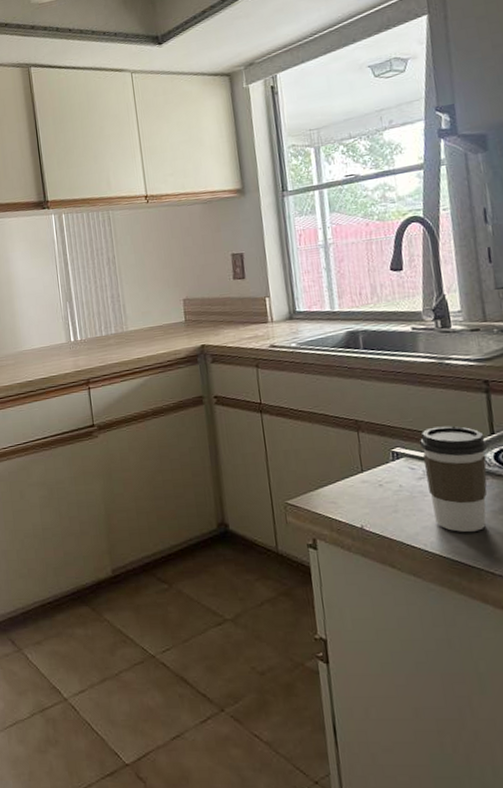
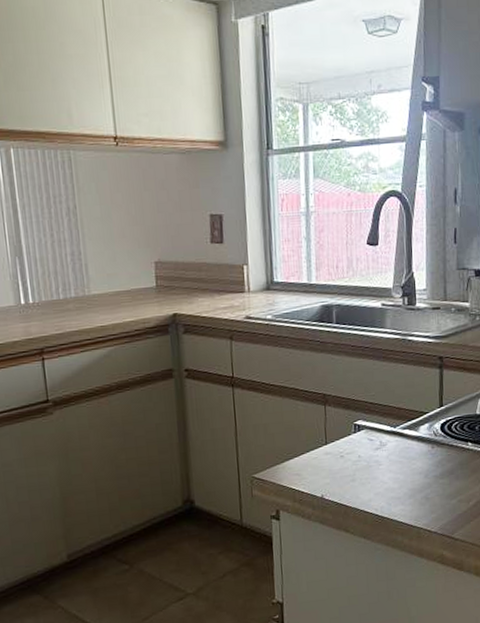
coffee cup: present [420,426,488,532] -> none [380,399,436,496]

